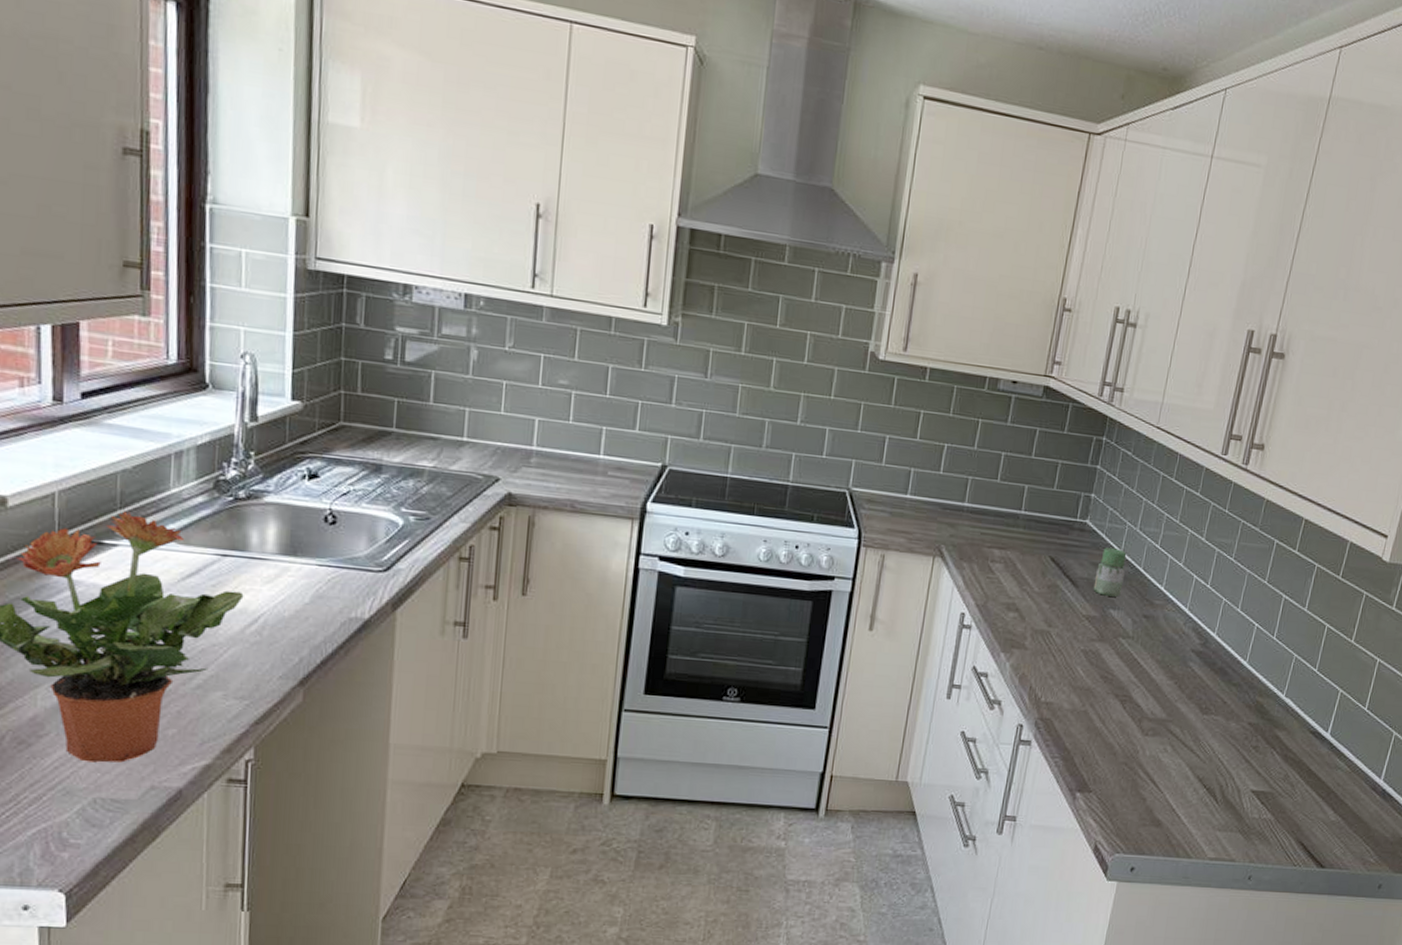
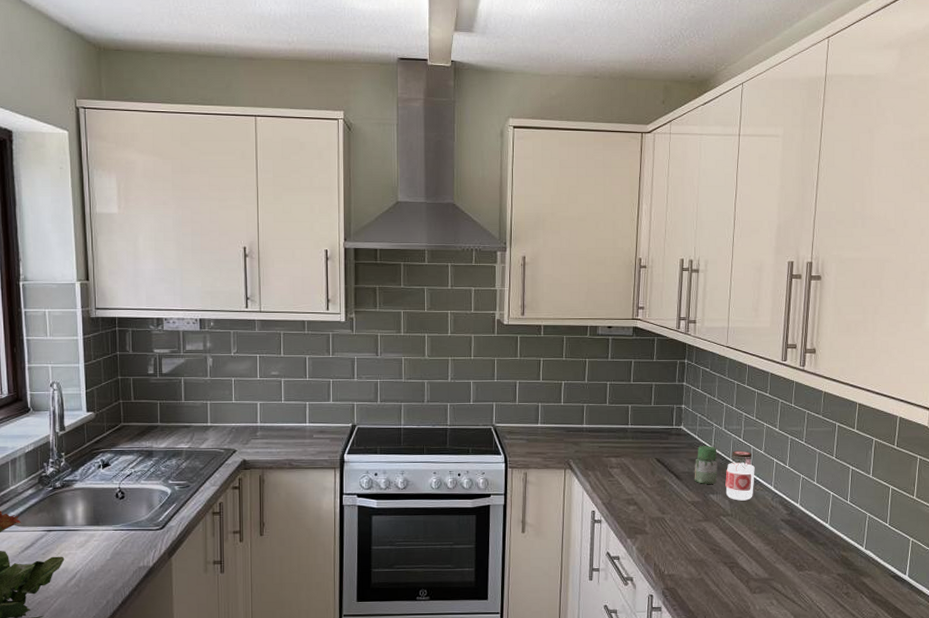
jar: none [1129,559,1170,622] -> present [725,450,755,501]

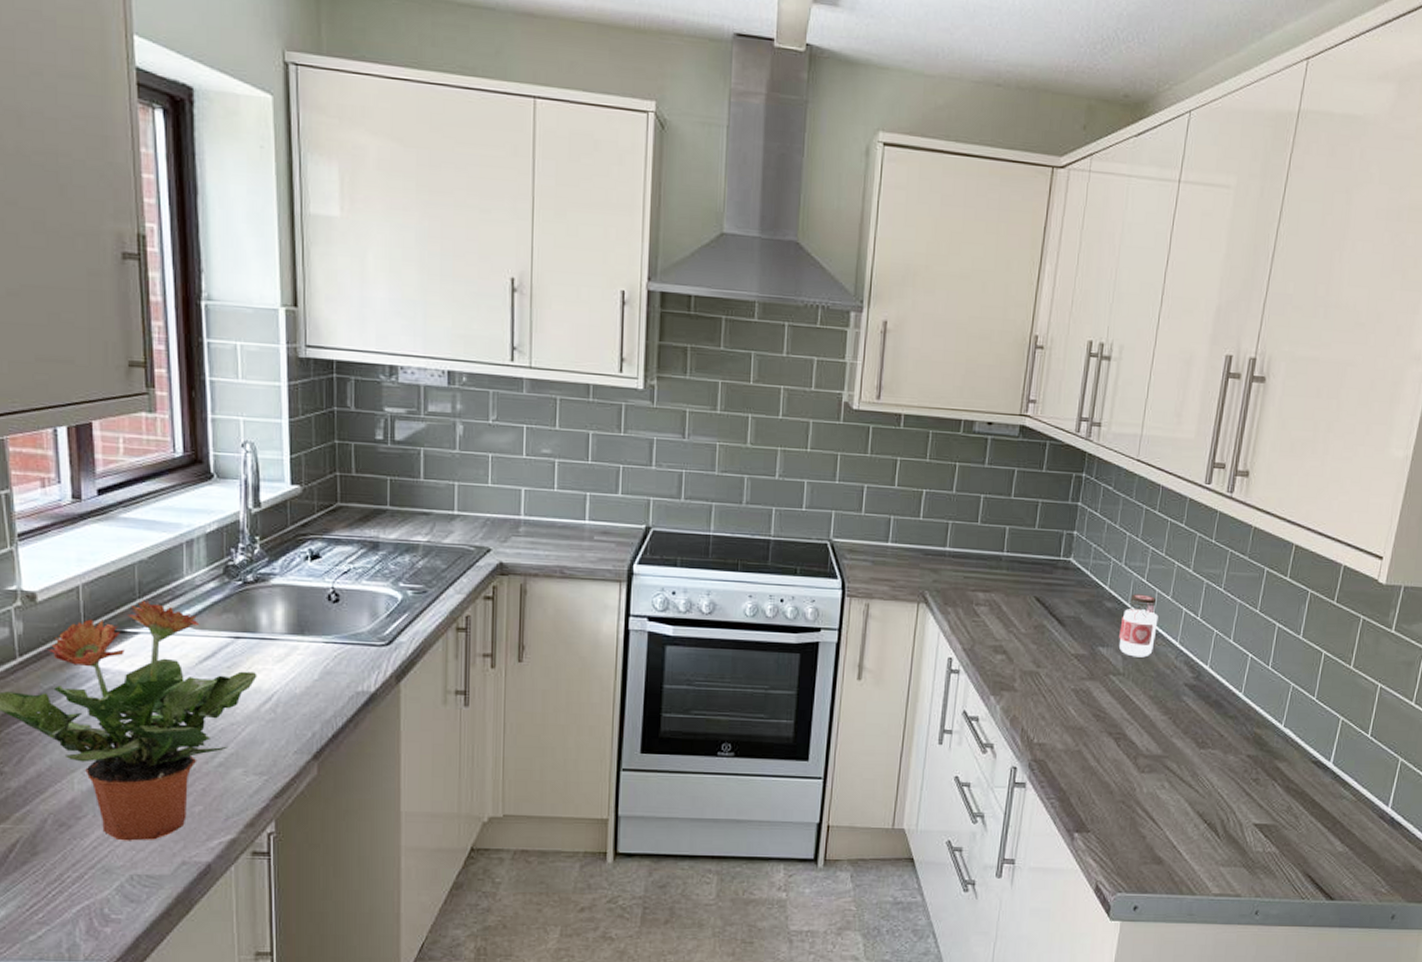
jar: present [694,446,718,484] -> none [1080,585,1113,634]

